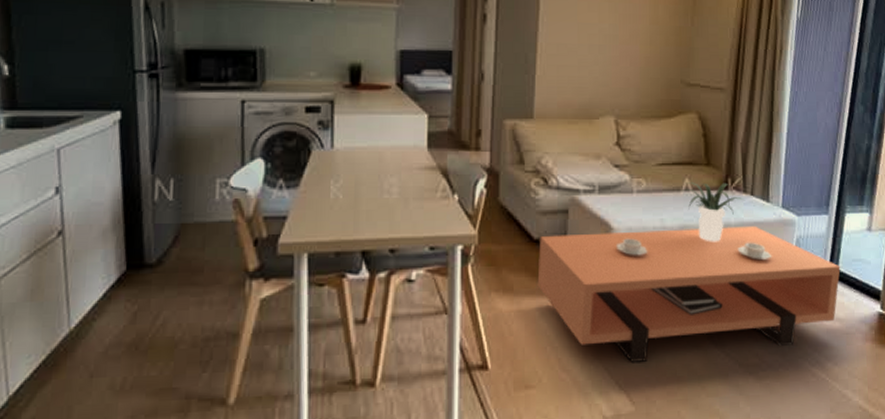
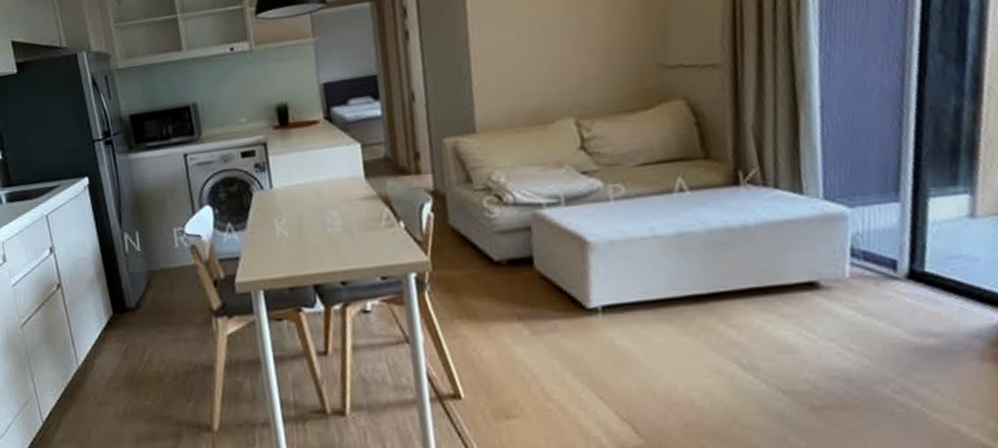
coffee table: present [537,225,841,362] -> none [501,224,929,390]
potted plant: present [683,182,746,242] -> none [676,177,768,249]

